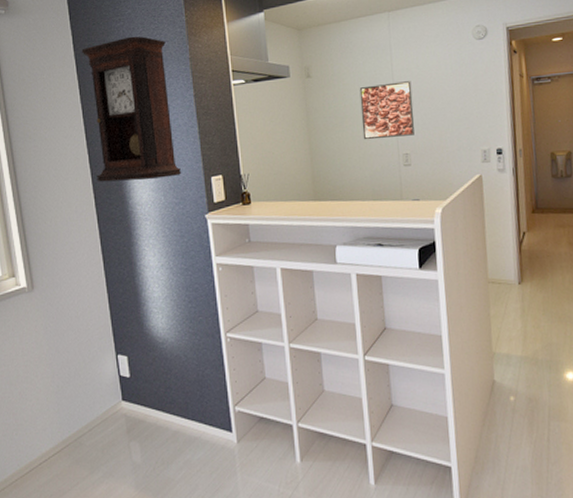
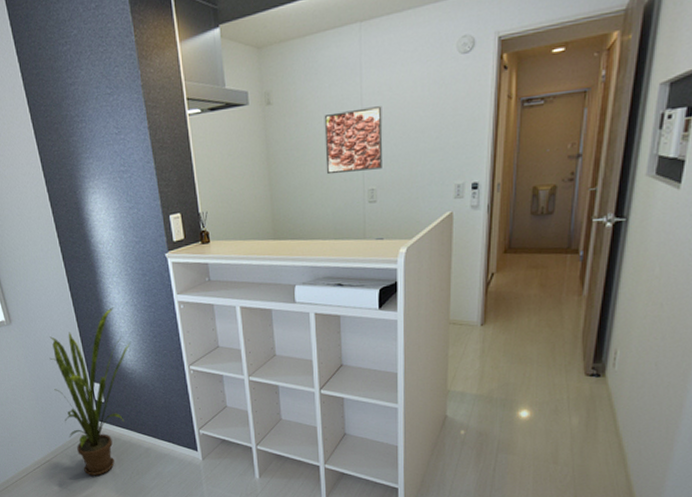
house plant: none [72,270,164,469] -> present [49,307,131,476]
pendulum clock: present [81,36,182,182] -> none [30,61,141,221]

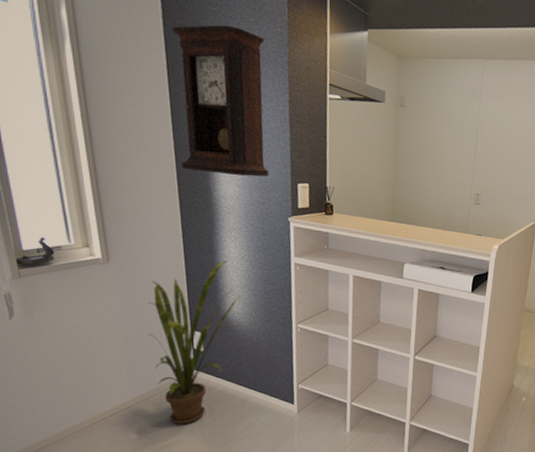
pendulum clock: none [30,61,141,221] -> present [172,24,270,177]
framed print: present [324,106,383,175] -> none [443,126,493,179]

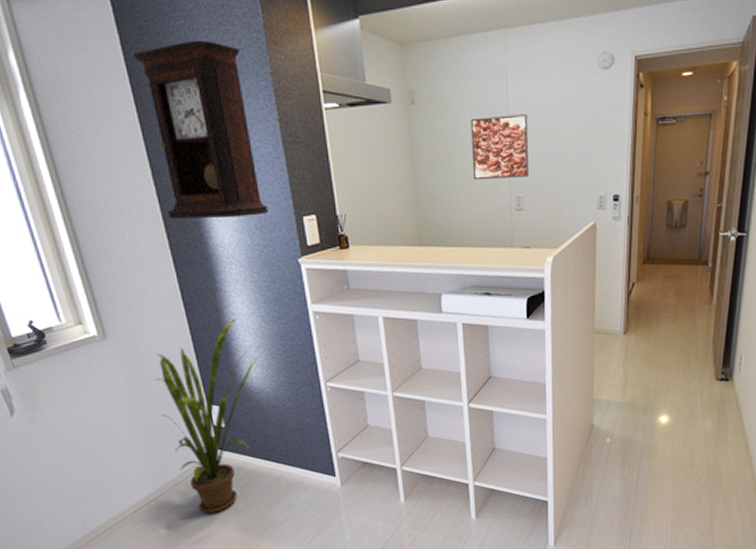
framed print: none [443,126,493,179] -> present [470,114,529,181]

